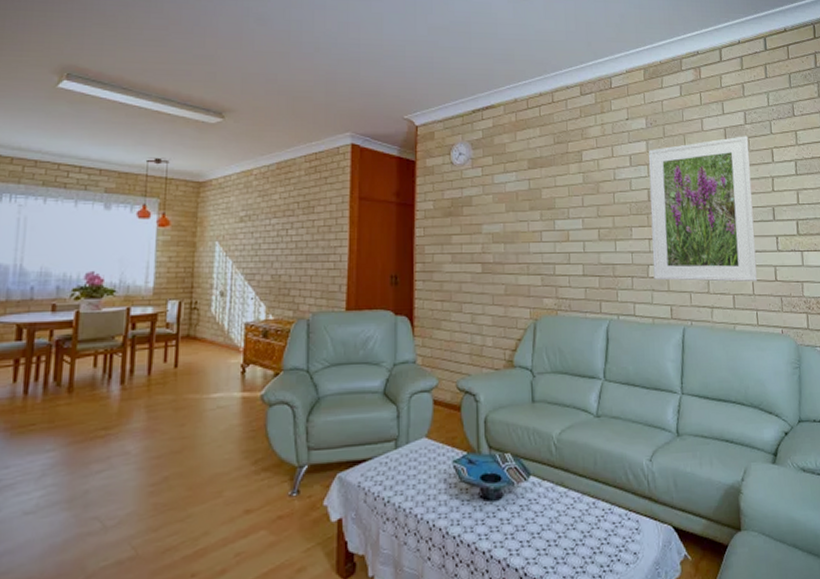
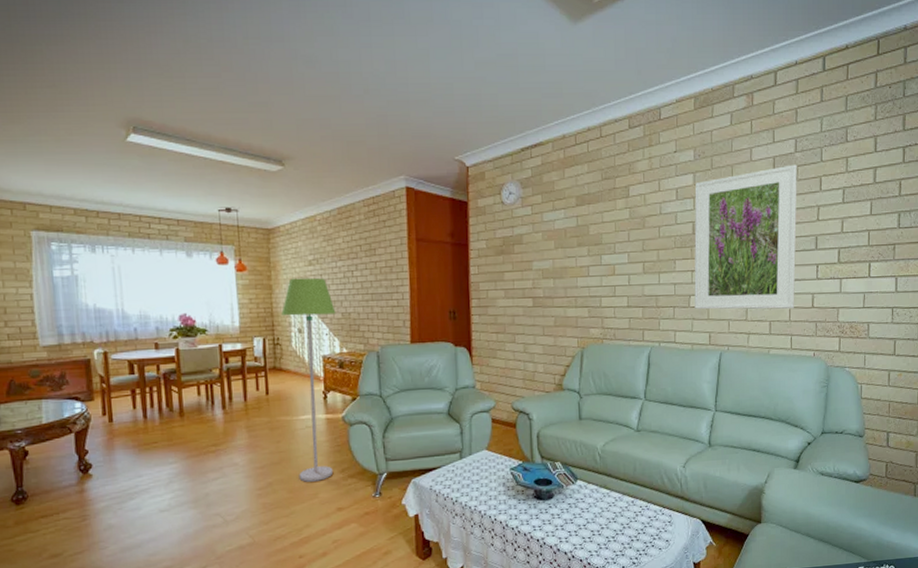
floor lamp: none [202,235,265,476] -> present [281,277,336,482]

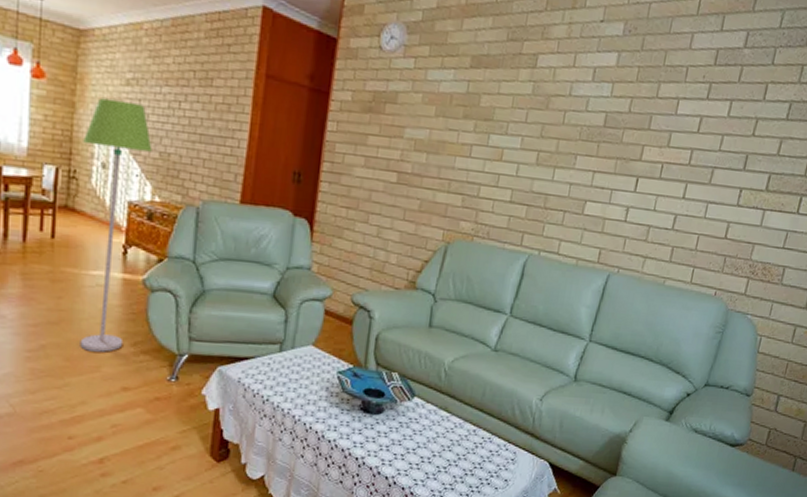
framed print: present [694,164,797,310] -> none [588,62,743,237]

